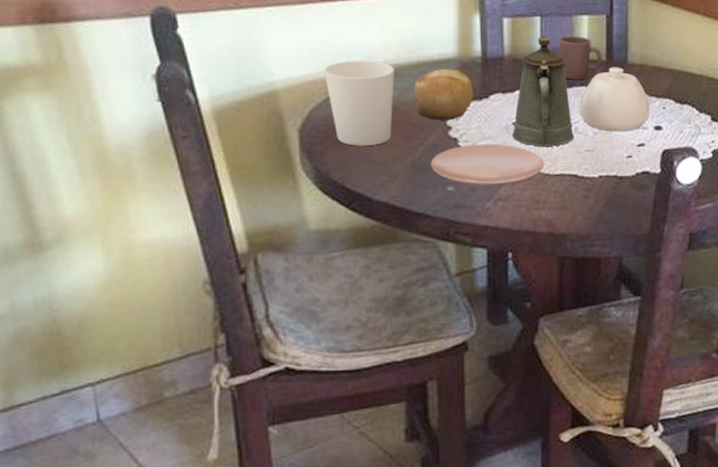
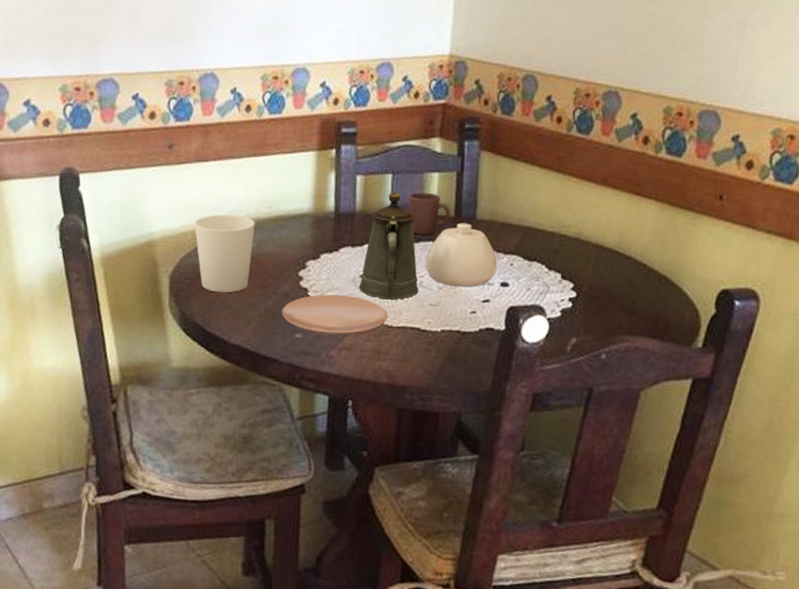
bread roll: present [413,68,474,120] -> none [270,222,326,271]

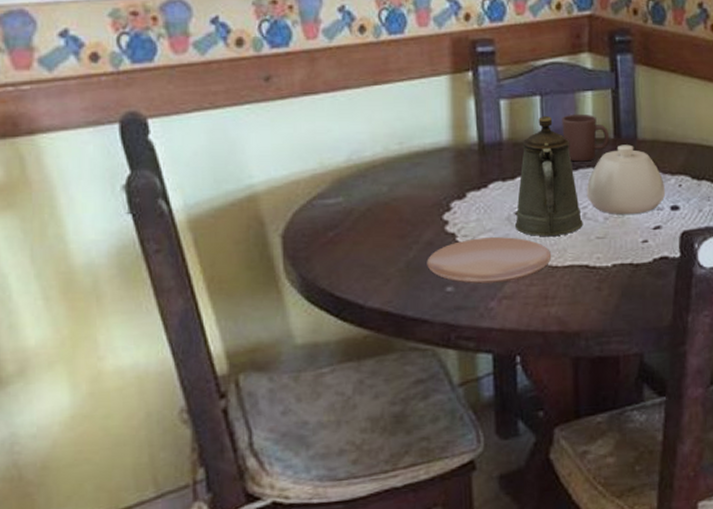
dixie cup: present [194,214,255,293] -> none [307,155,384,249]

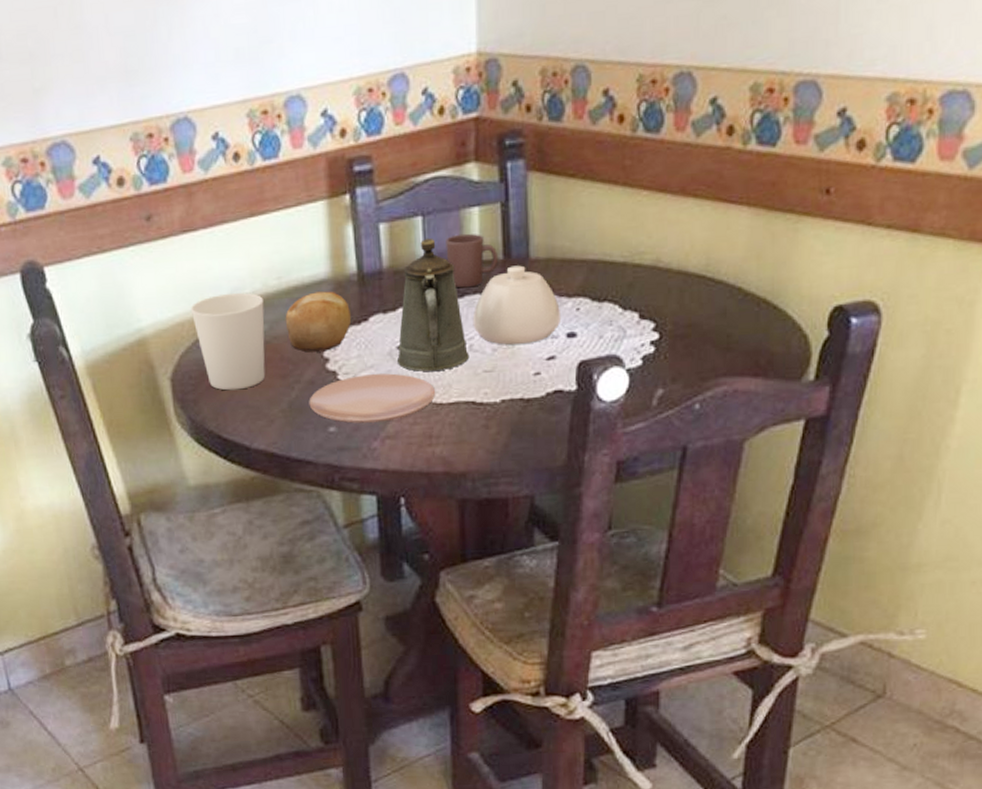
dixie cup: none [307,155,384,249] -> present [190,293,266,391]
bread roll: none [405,158,472,215] -> present [285,291,352,353]

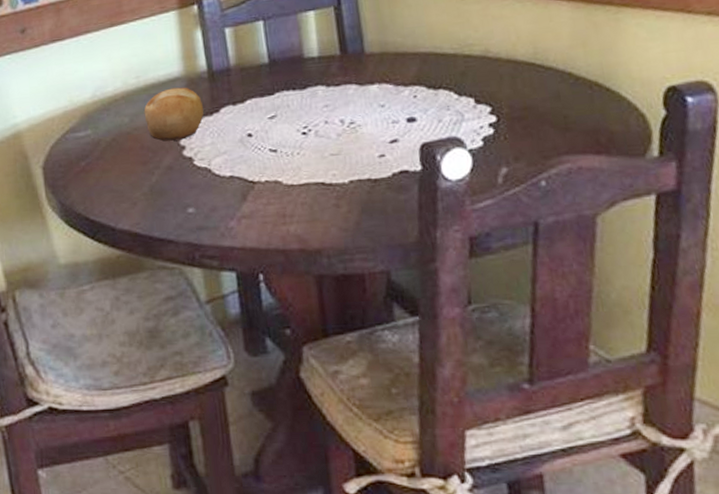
dixie cup: present [190,293,266,391] -> none [59,91,128,177]
plate: present [309,373,436,424] -> none [168,158,287,205]
coffee pot: present [397,237,470,372] -> none [248,38,316,156]
mug: present [446,233,499,288] -> none [286,33,336,81]
sugar bowl: present [472,265,562,345] -> none [316,59,400,131]

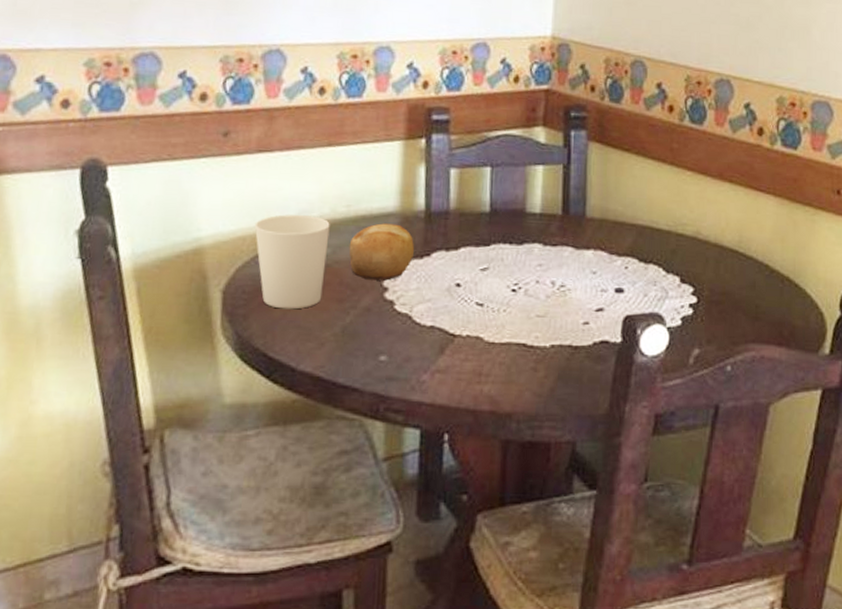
dixie cup: none [59,91,128,177] -> present [254,214,330,310]

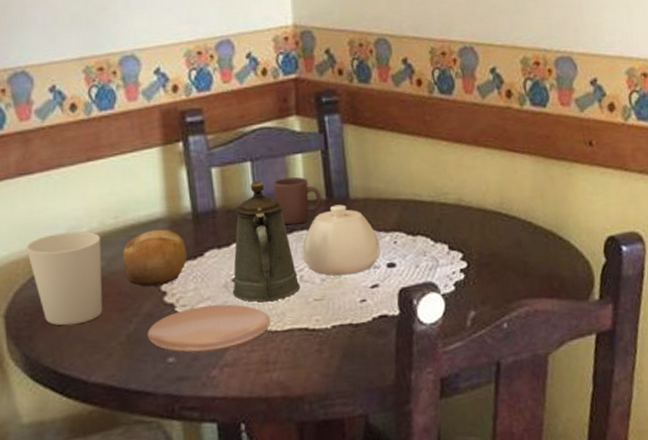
plate: none [362,307,490,355] -> present [147,304,271,354]
coffee pot: none [455,187,524,312] -> present [233,180,301,302]
mug: none [510,187,558,237] -> present [273,176,322,225]
sugar bowl: none [529,221,611,295] -> present [301,204,382,276]

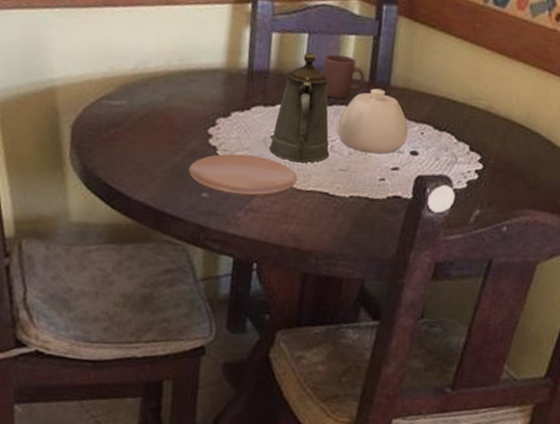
dixie cup: present [26,231,103,326] -> none [100,63,165,147]
bread roll: present [122,229,188,287] -> none [180,77,237,128]

